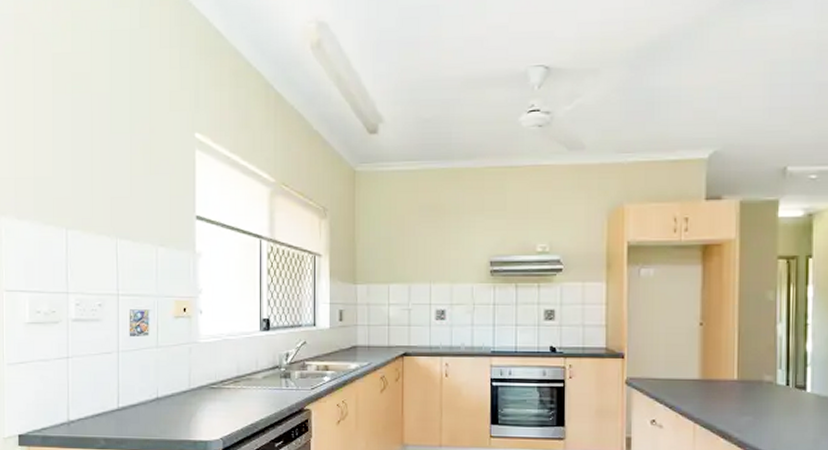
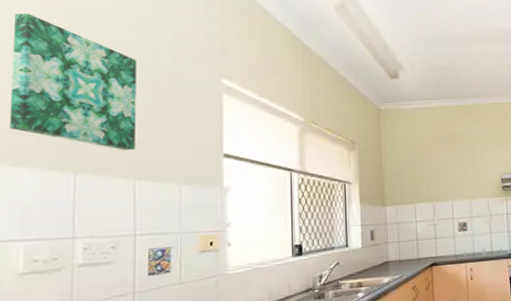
wall art: none [12,62,116,208] -> present [9,14,137,151]

